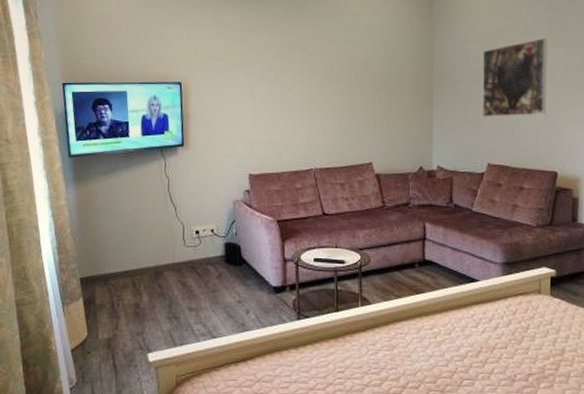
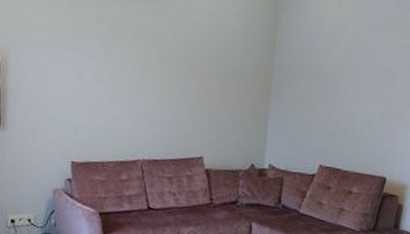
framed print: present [482,37,547,117] -> none [320,35,393,118]

